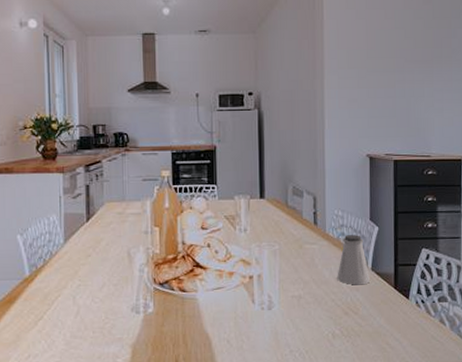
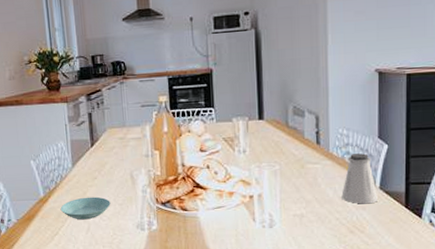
saucer: none [47,276,104,302] -> present [60,196,111,220]

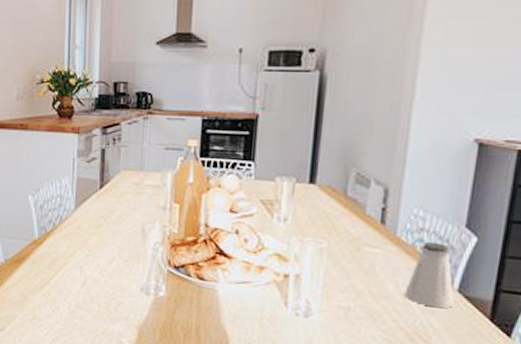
saucer: present [60,196,111,220] -> none [55,245,114,273]

